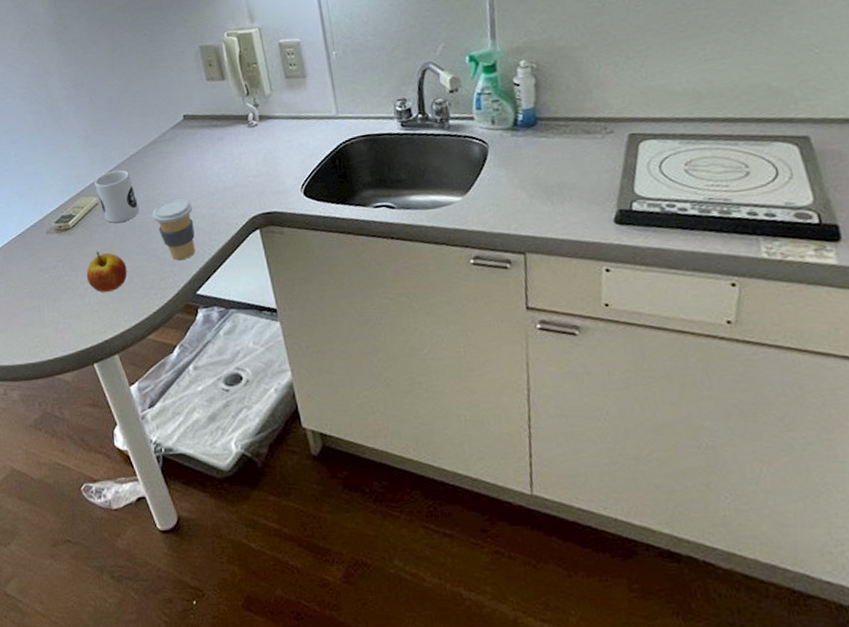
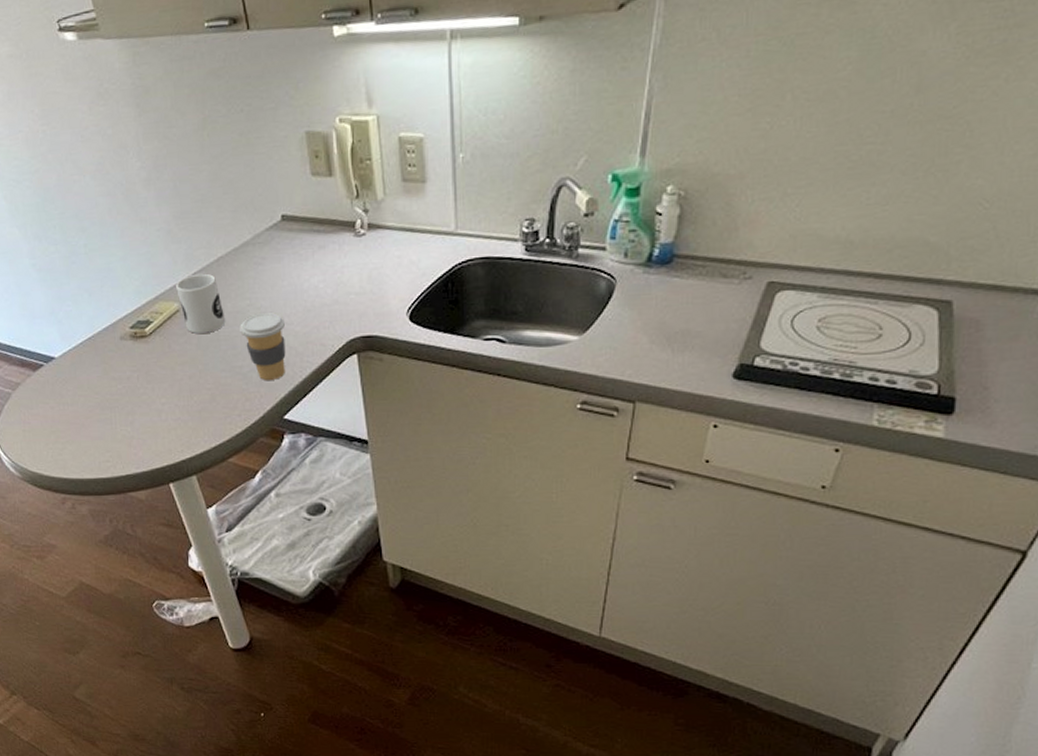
apple: present [86,251,127,292] -> none [163,363,209,409]

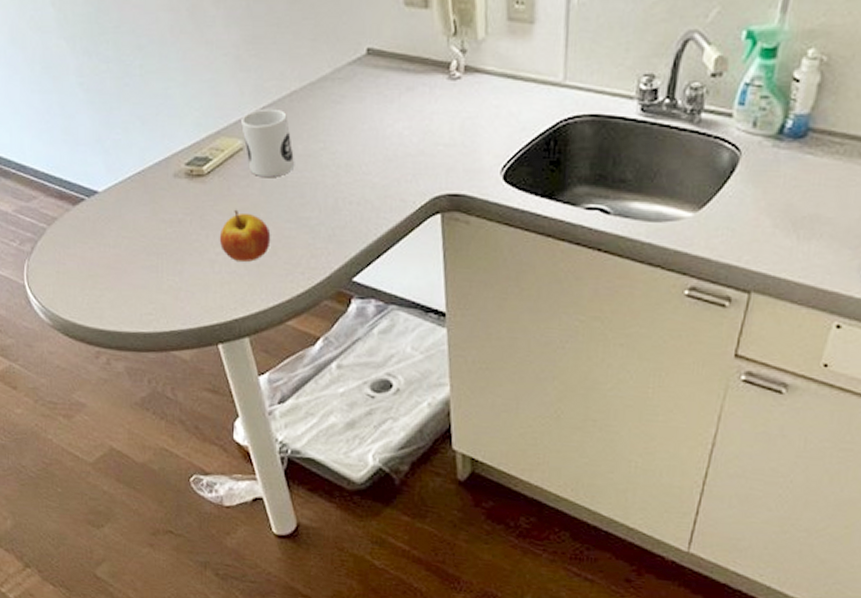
apple: none [163,363,209,409] -> present [219,209,271,262]
coffee cup: present [240,312,286,380] -> none [310,158,362,236]

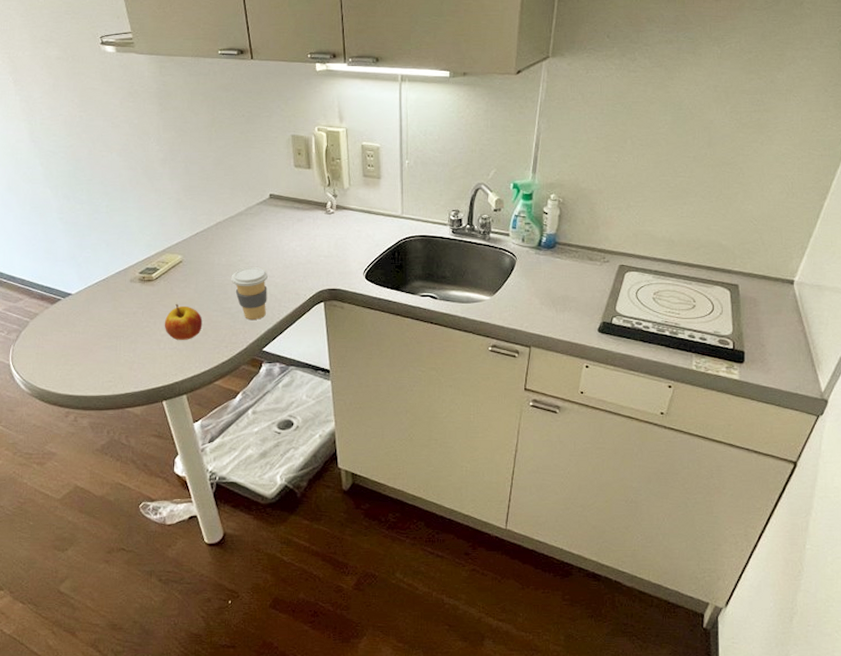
mug: present [241,108,295,178] -> none [181,234,220,281]
coffee cup: none [310,158,362,236] -> present [231,266,268,320]

